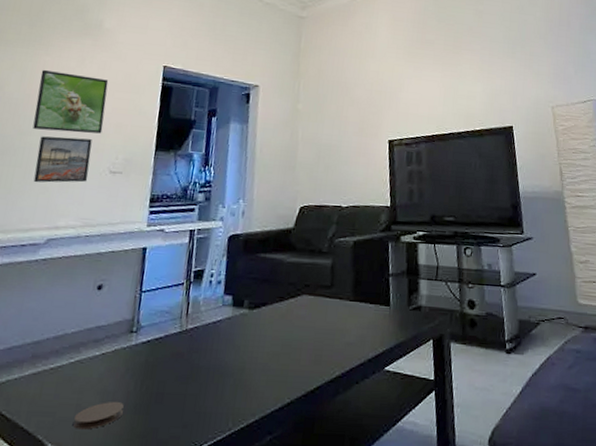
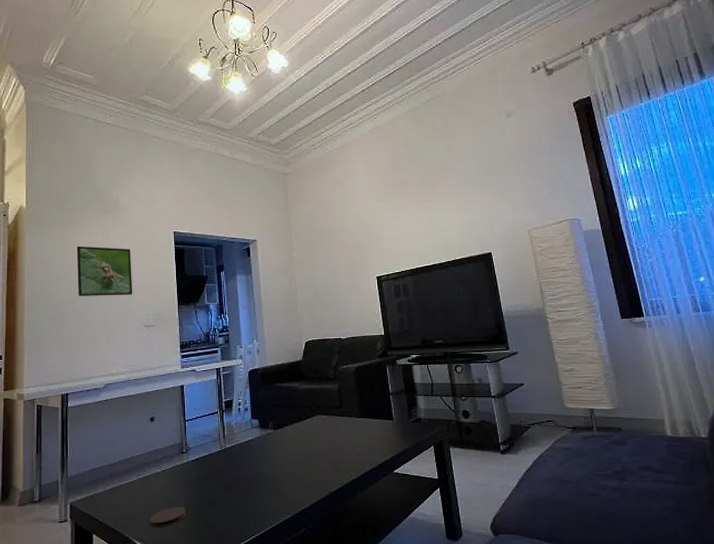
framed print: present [33,136,92,183] -> none [85,300,128,340]

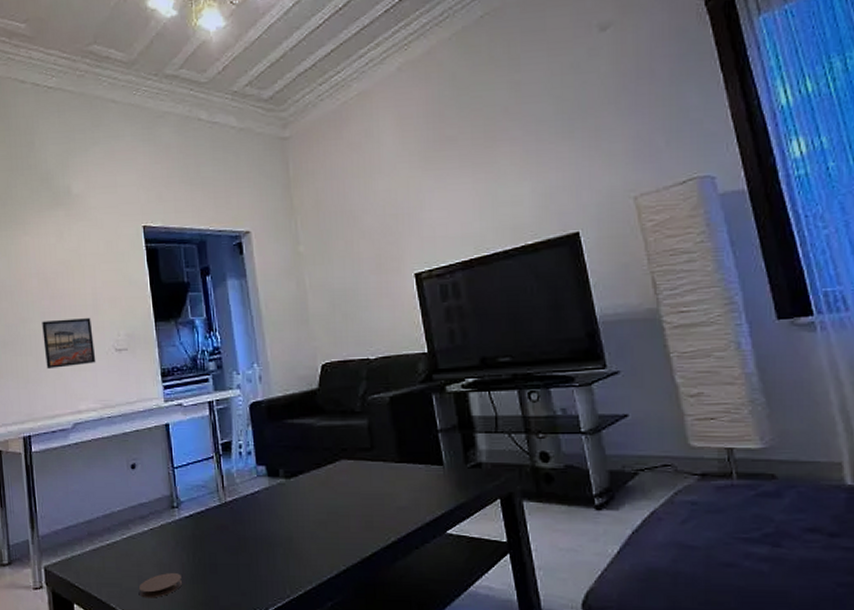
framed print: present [76,246,133,296] -> none [25,250,98,315]
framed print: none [85,300,128,340] -> present [42,318,96,370]

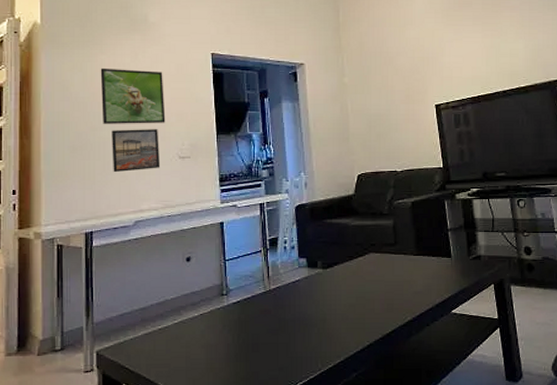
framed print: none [25,250,98,315] -> present [100,67,166,124]
coaster: present [139,572,182,598] -> none [187,352,226,376]

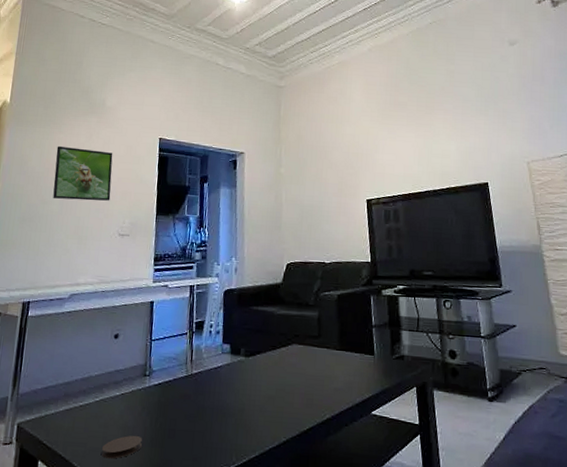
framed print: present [112,129,161,173] -> none [56,204,103,246]
coaster: none [187,352,226,376] -> present [101,435,142,459]

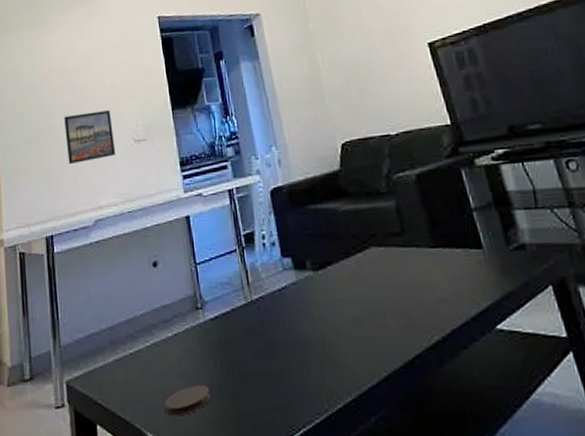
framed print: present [53,145,113,201] -> none [48,45,117,110]
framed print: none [56,204,103,246] -> present [64,110,116,165]

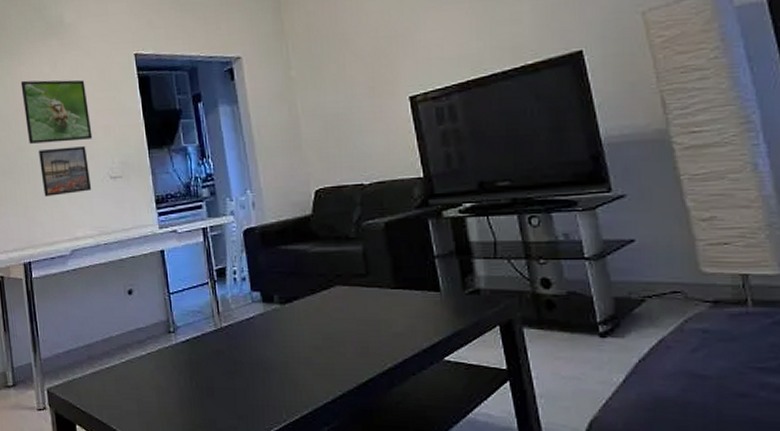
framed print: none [48,45,117,110] -> present [20,80,93,144]
coaster: present [165,384,210,416] -> none [138,395,180,421]

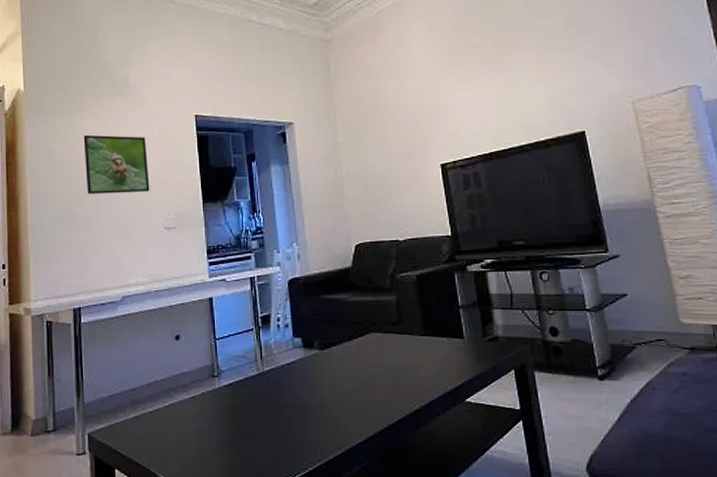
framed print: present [38,146,92,197] -> none [96,198,146,245]

